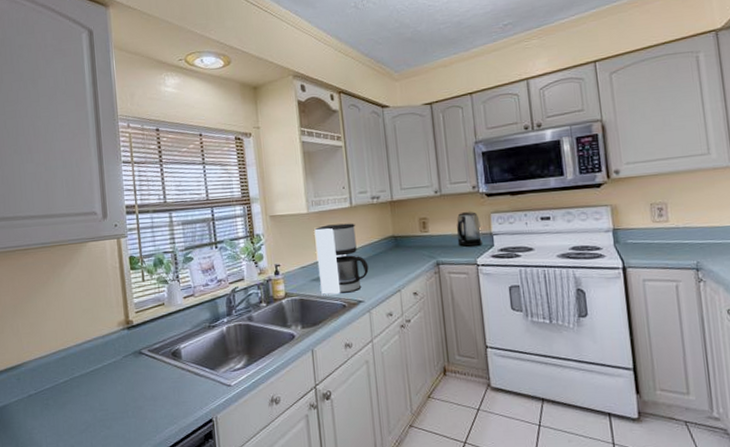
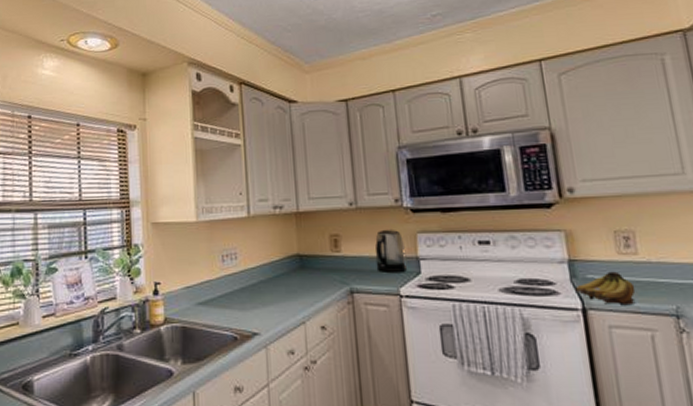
coffee maker: present [314,223,369,295] -> none [203,236,267,324]
fruit: none [617,236,666,263] -> present [575,271,636,306]

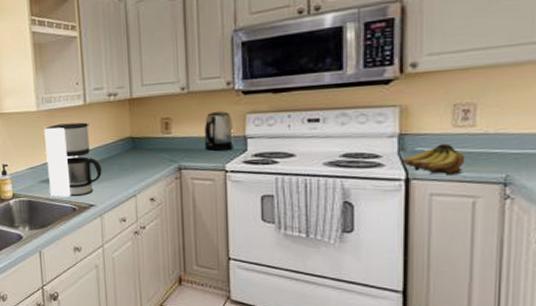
coffee maker: none [203,236,267,324] -> present [44,122,102,198]

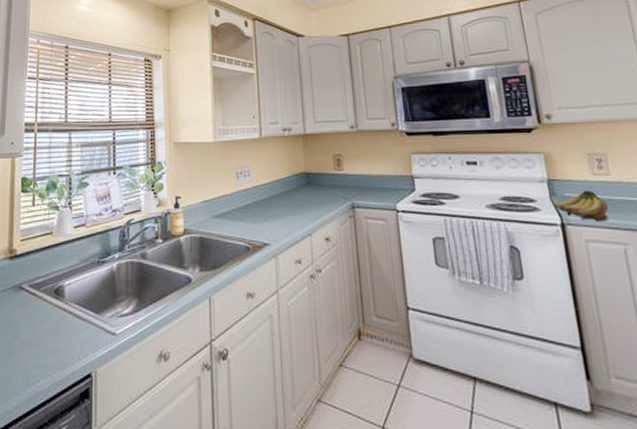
coffee maker: present [44,122,102,198] -> none [220,155,277,235]
kettle: present [204,112,235,151] -> none [374,151,404,189]

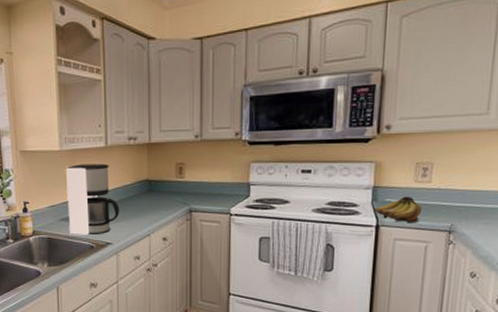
coffee maker: none [220,155,277,235] -> present [66,163,120,236]

